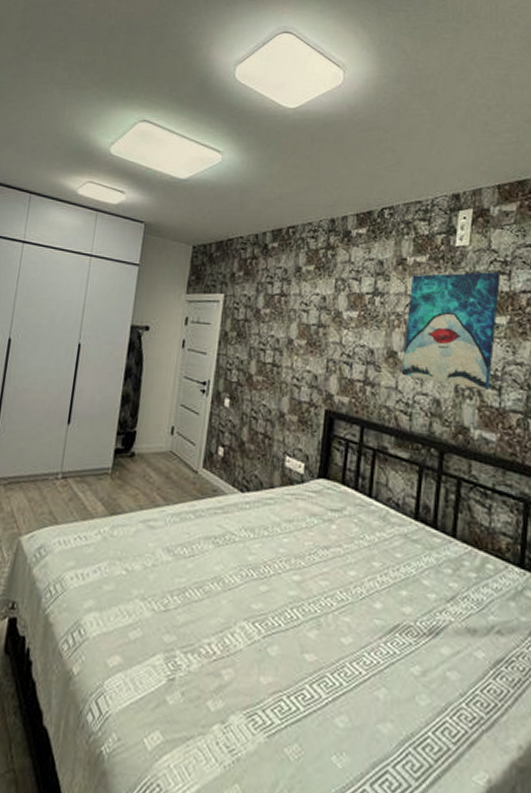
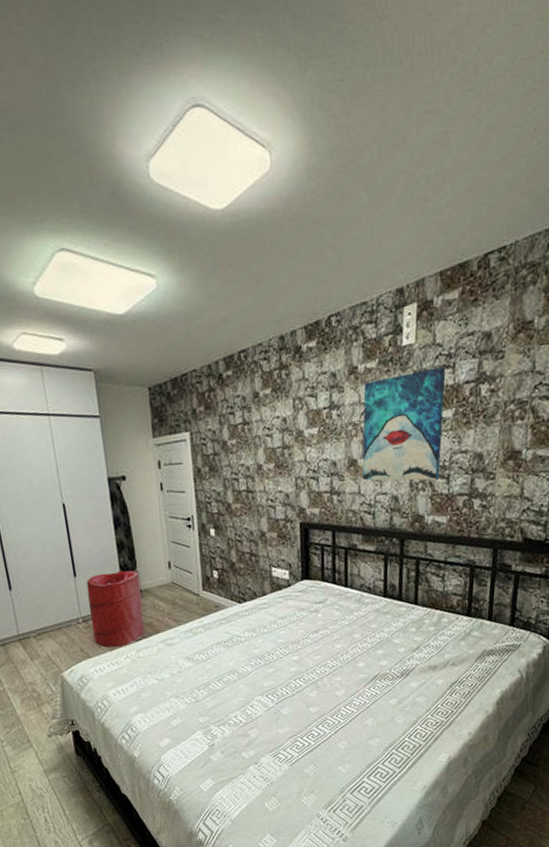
laundry hamper: none [68,426,137,518] -> present [86,570,145,648]

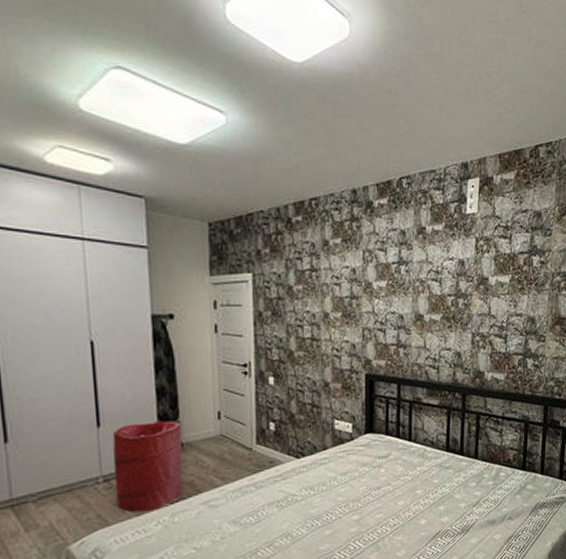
wall art: present [362,367,446,481] -> none [428,237,504,339]

